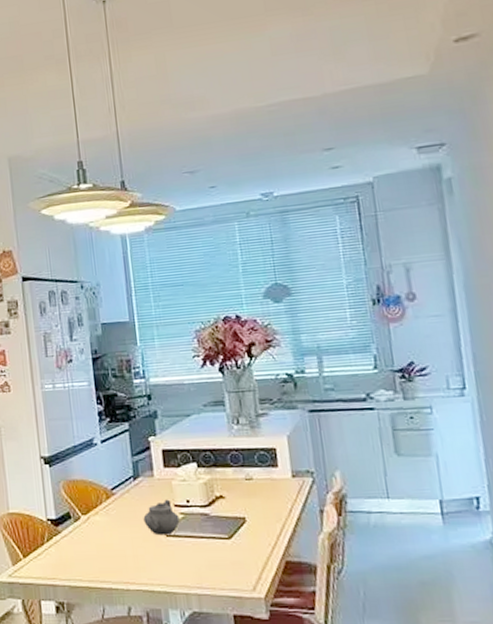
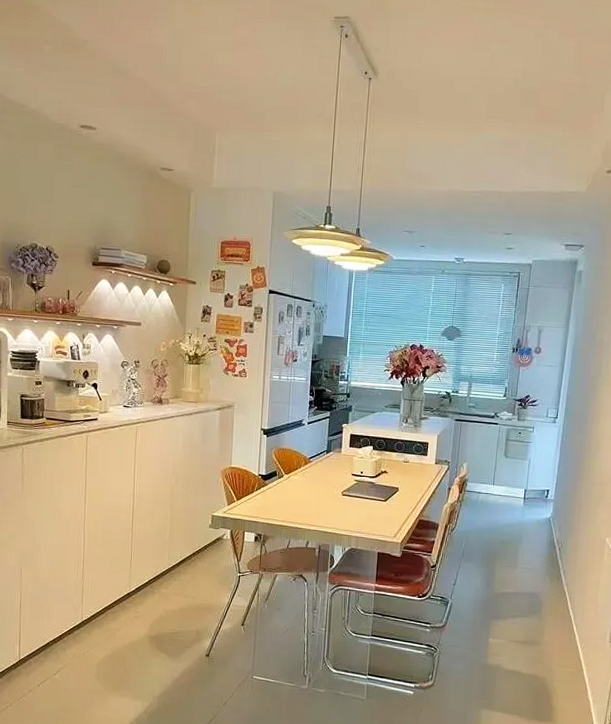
teapot: present [143,499,180,536] -> none [328,469,354,495]

